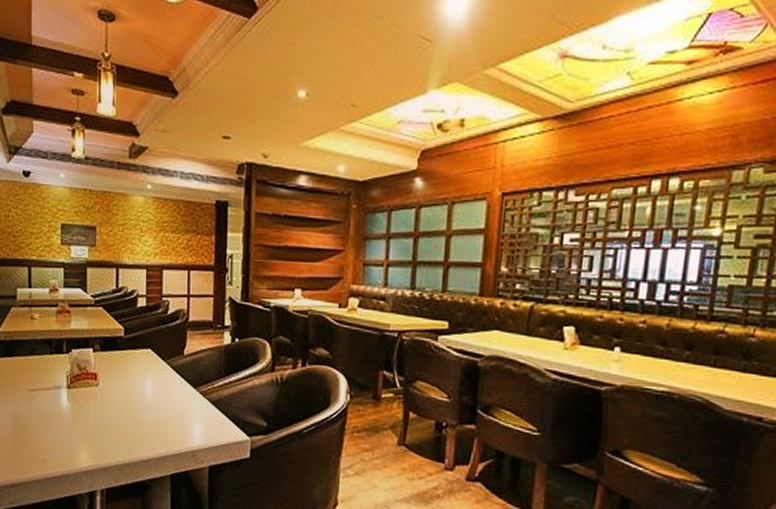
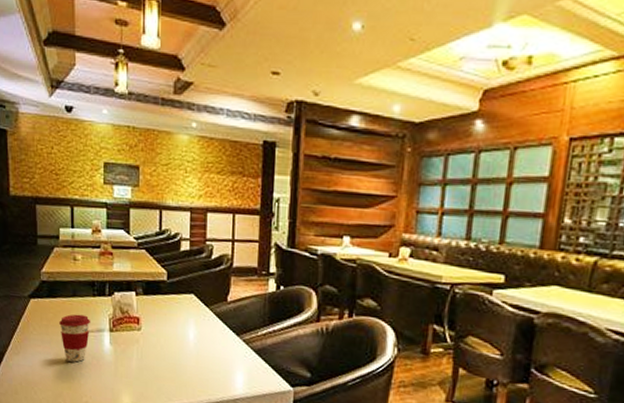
coffee cup: none [16,372,47,420] -> present [59,314,90,362]

